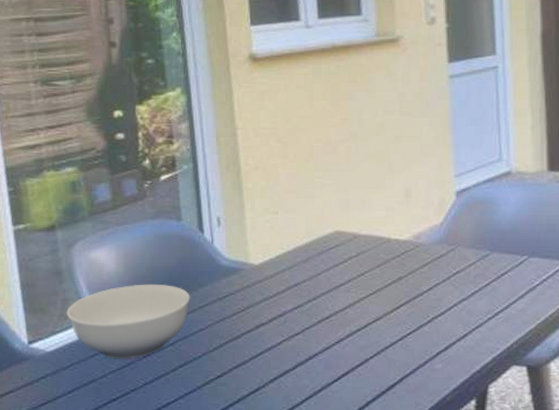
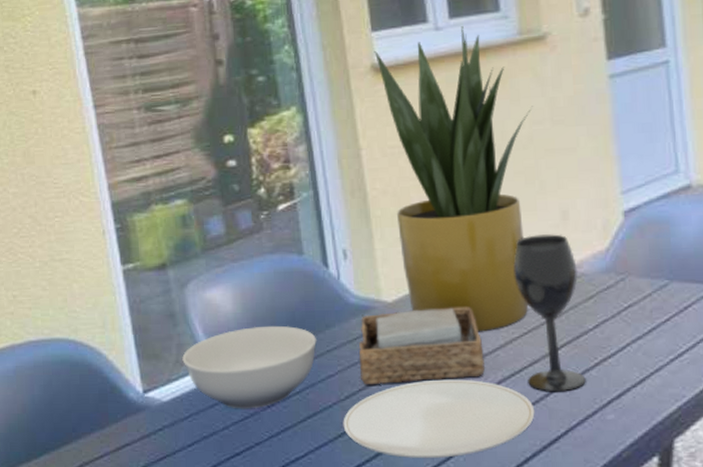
plate: none [210,333,376,402] -> present [343,379,535,458]
napkin holder: none [227,270,335,337] -> present [358,307,485,384]
planter: none [252,26,385,291] -> present [374,26,533,331]
wine glass: none [363,209,420,345] -> present [513,234,586,392]

